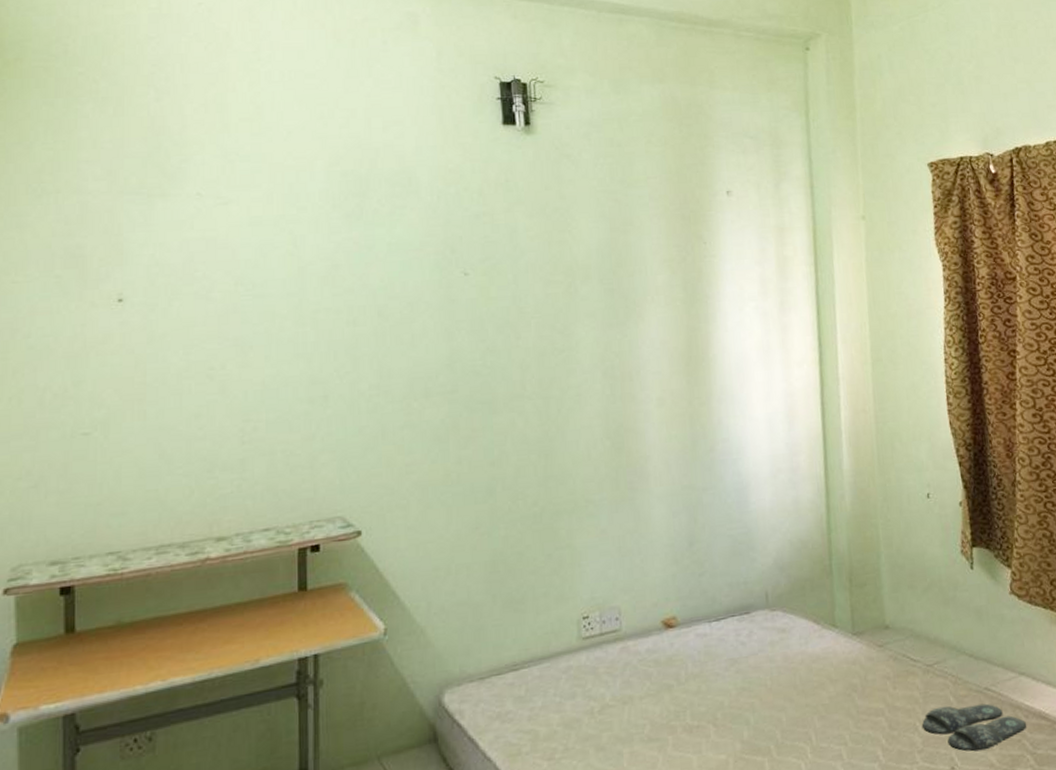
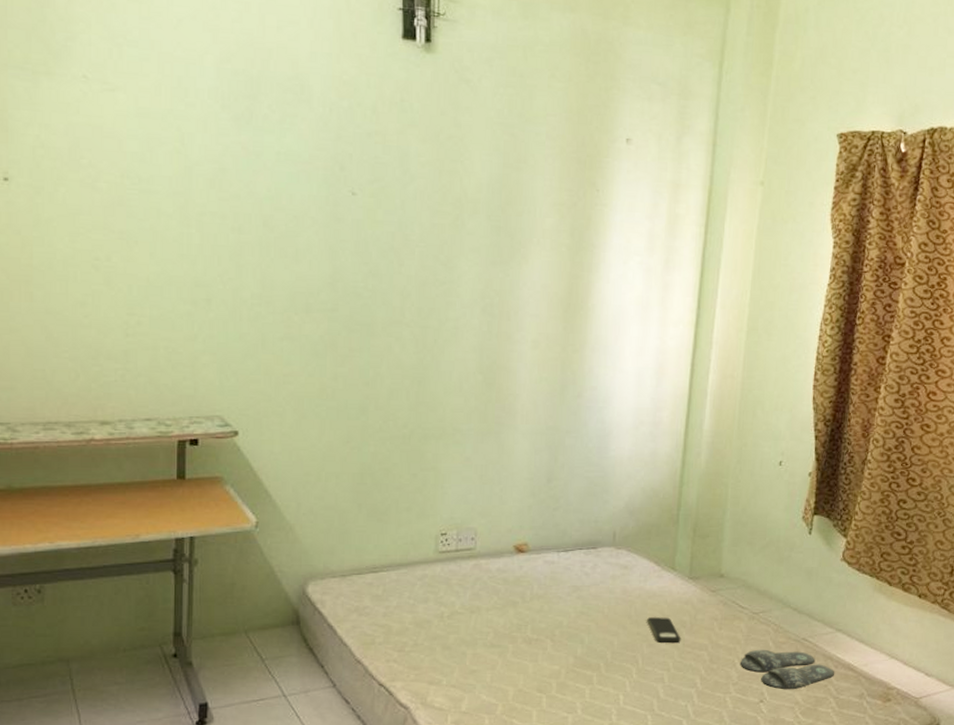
phone: none [814,682,855,713] -> present [647,617,681,643]

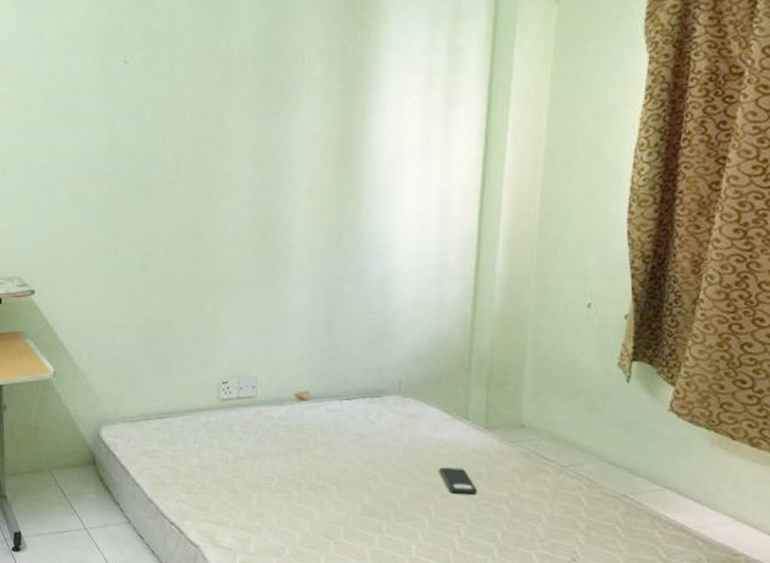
slippers: present [740,649,834,690] -> none [548,505,663,550]

